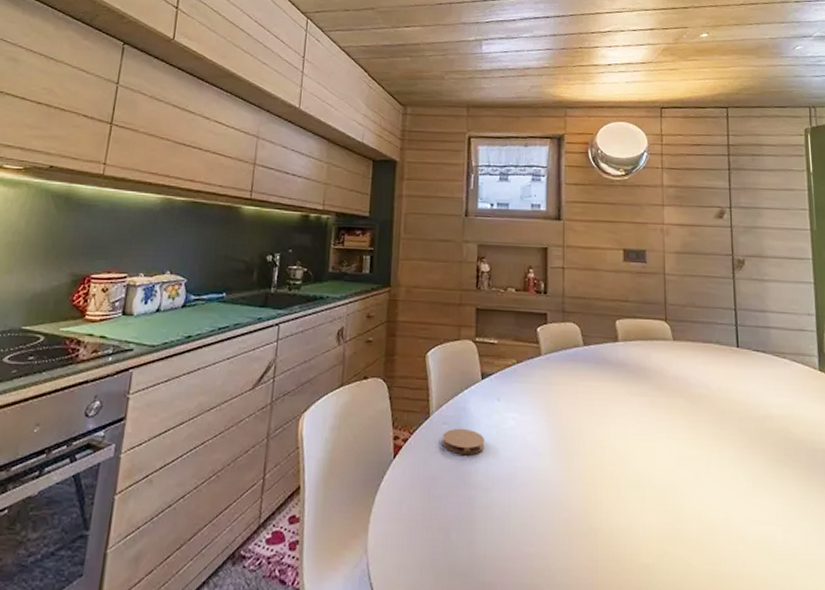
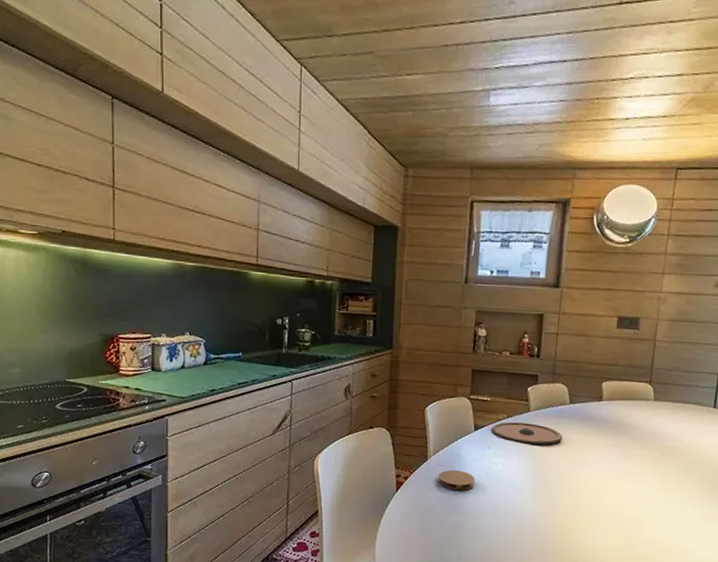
plate: none [500,368,580,396] -> present [491,422,563,446]

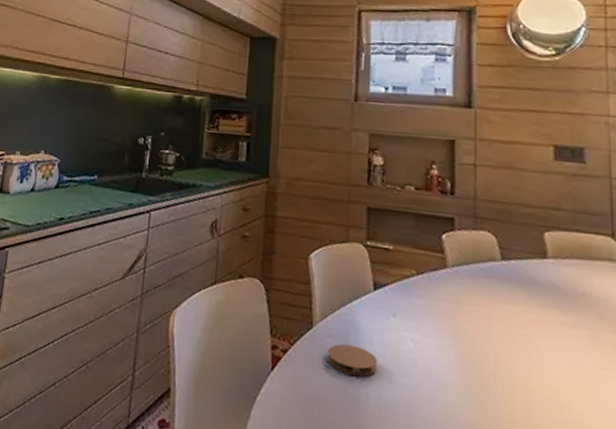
plate: present [491,422,563,446] -> none [396,280,497,318]

